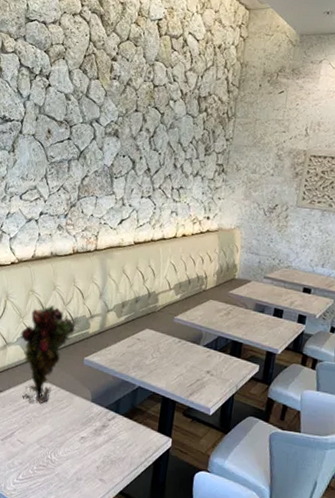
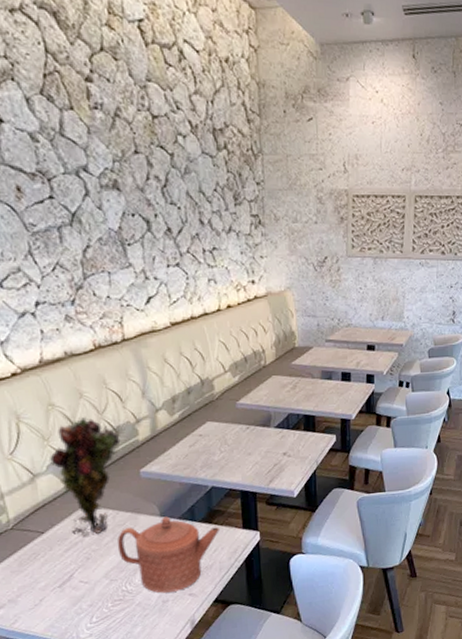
teapot: none [52,403,138,474] -> present [117,516,221,593]

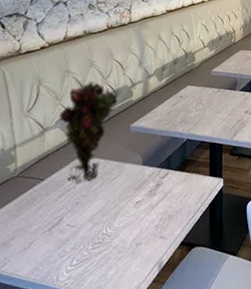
teapot: present [117,516,221,593] -> none [103,165,191,236]

